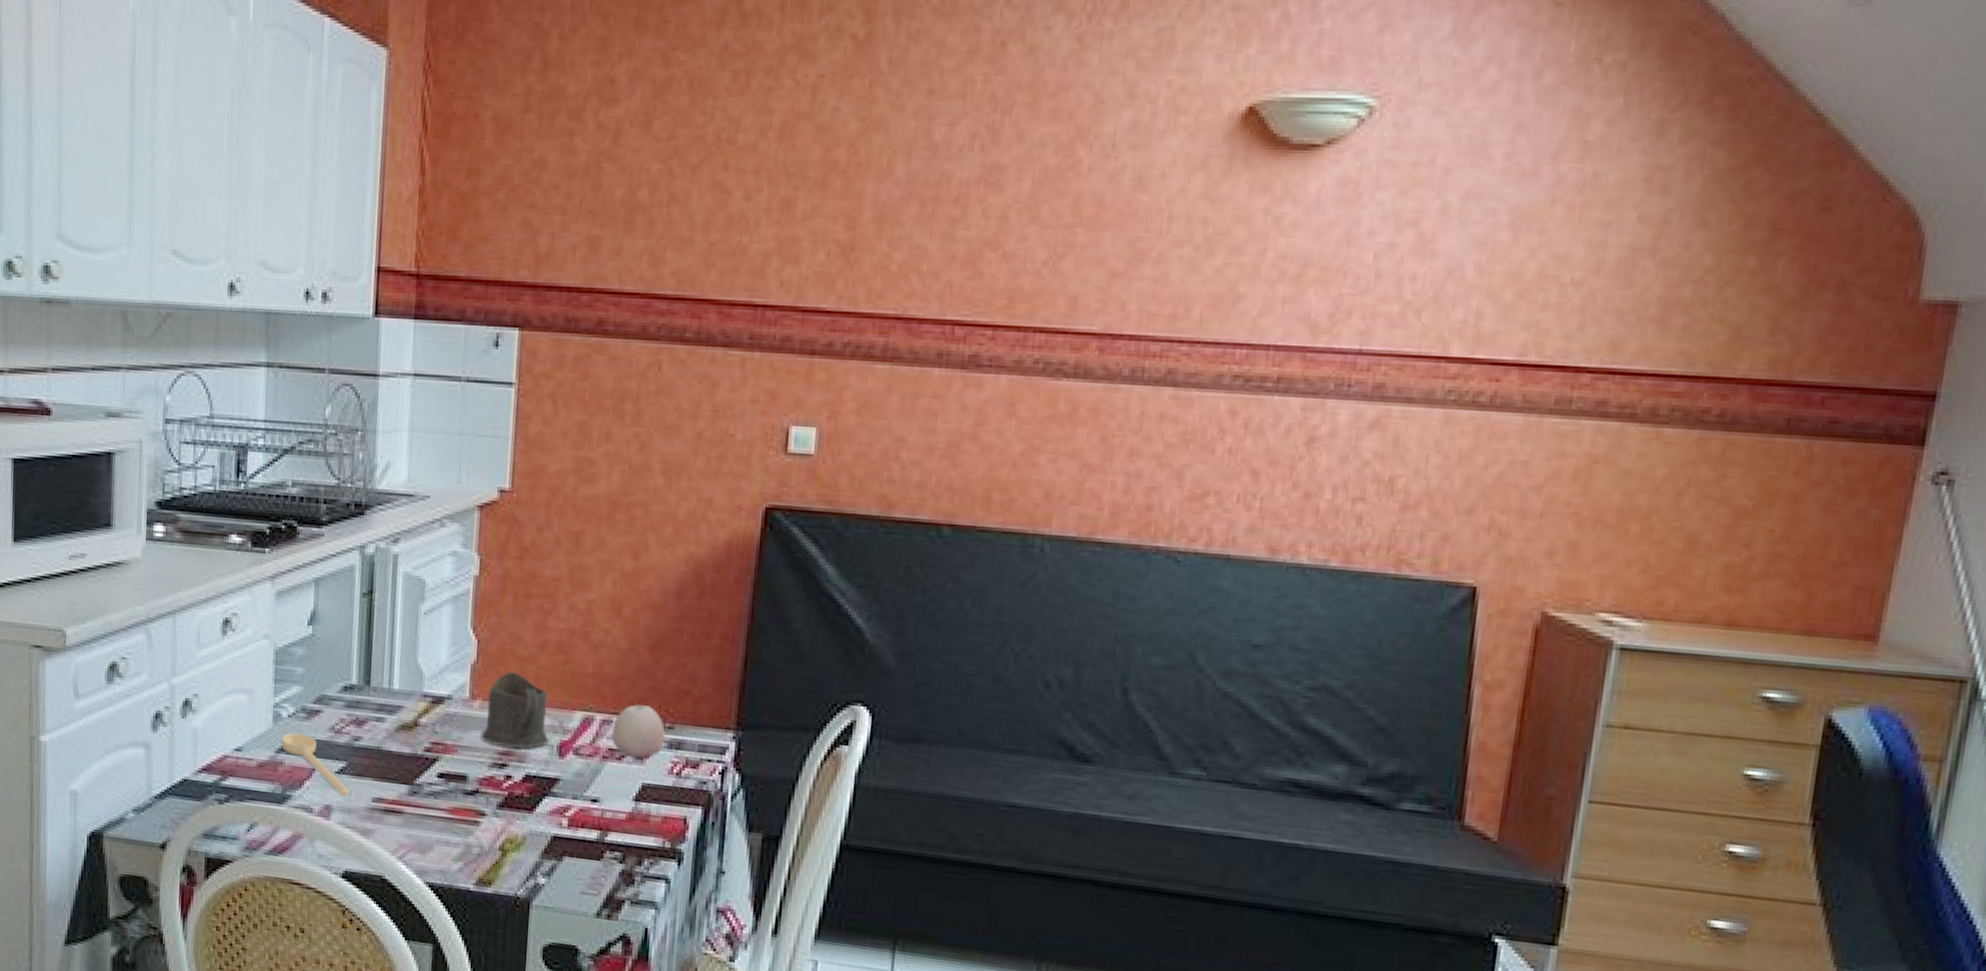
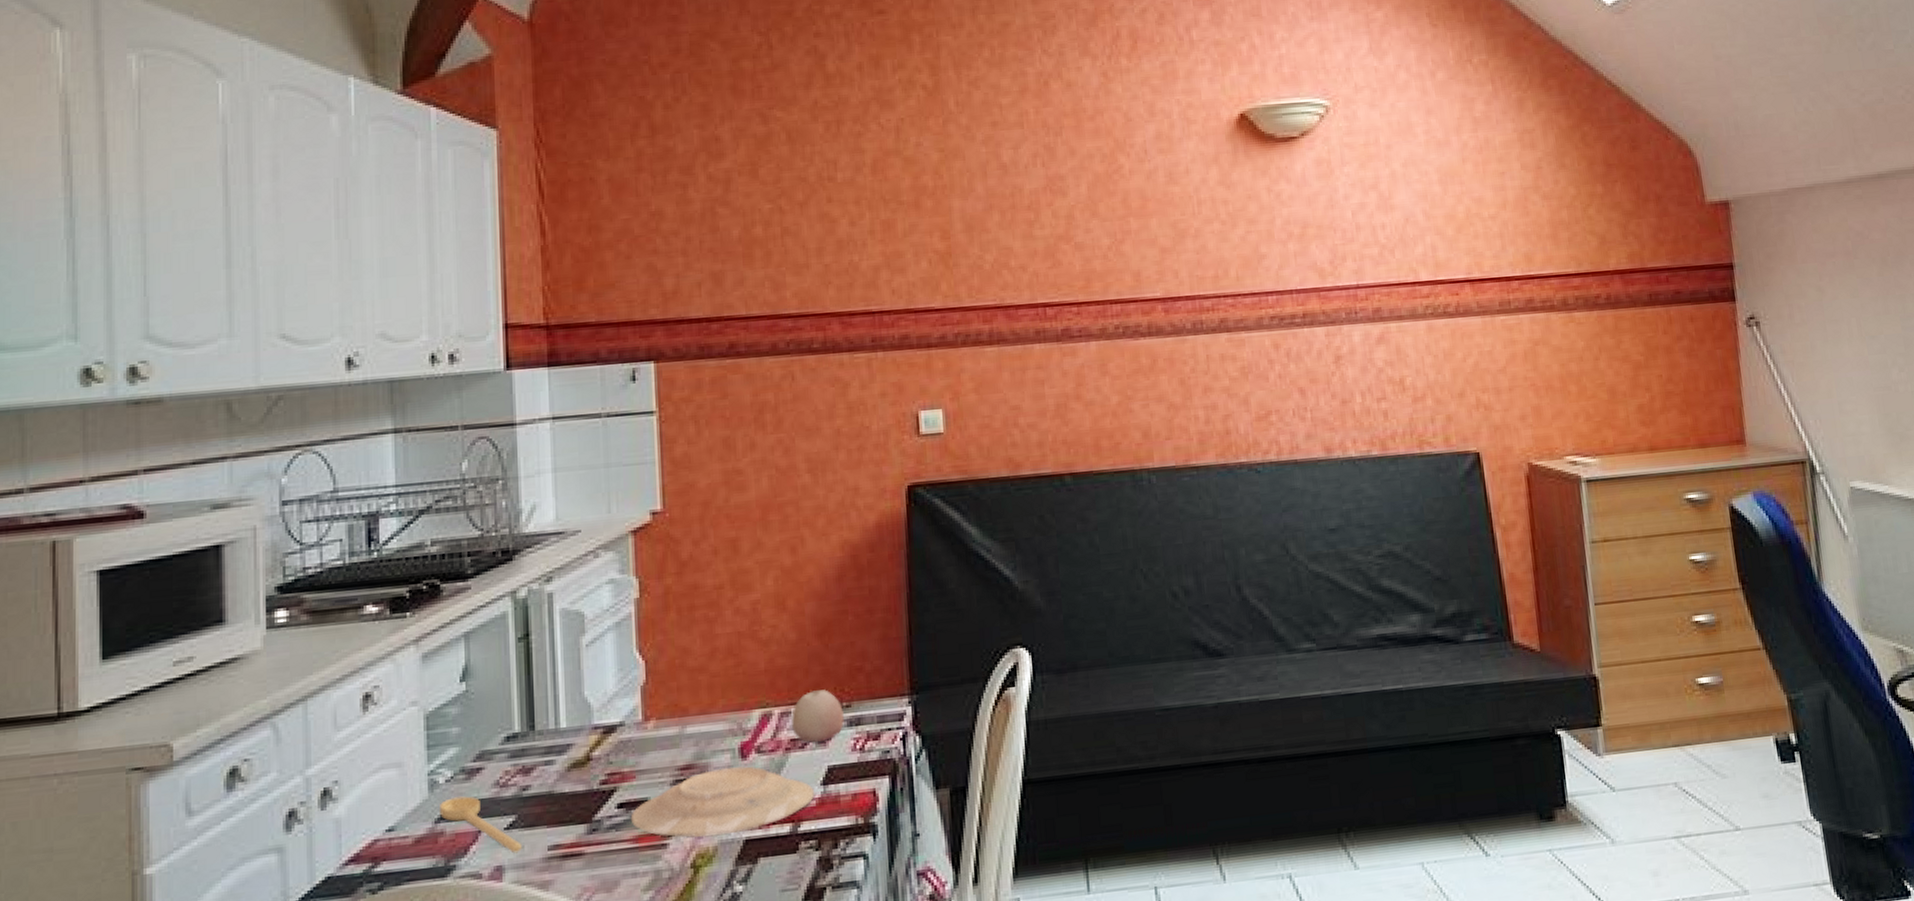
plate: none [448,761,626,828] -> present [630,766,815,838]
cup: present [481,672,549,749] -> none [659,685,730,762]

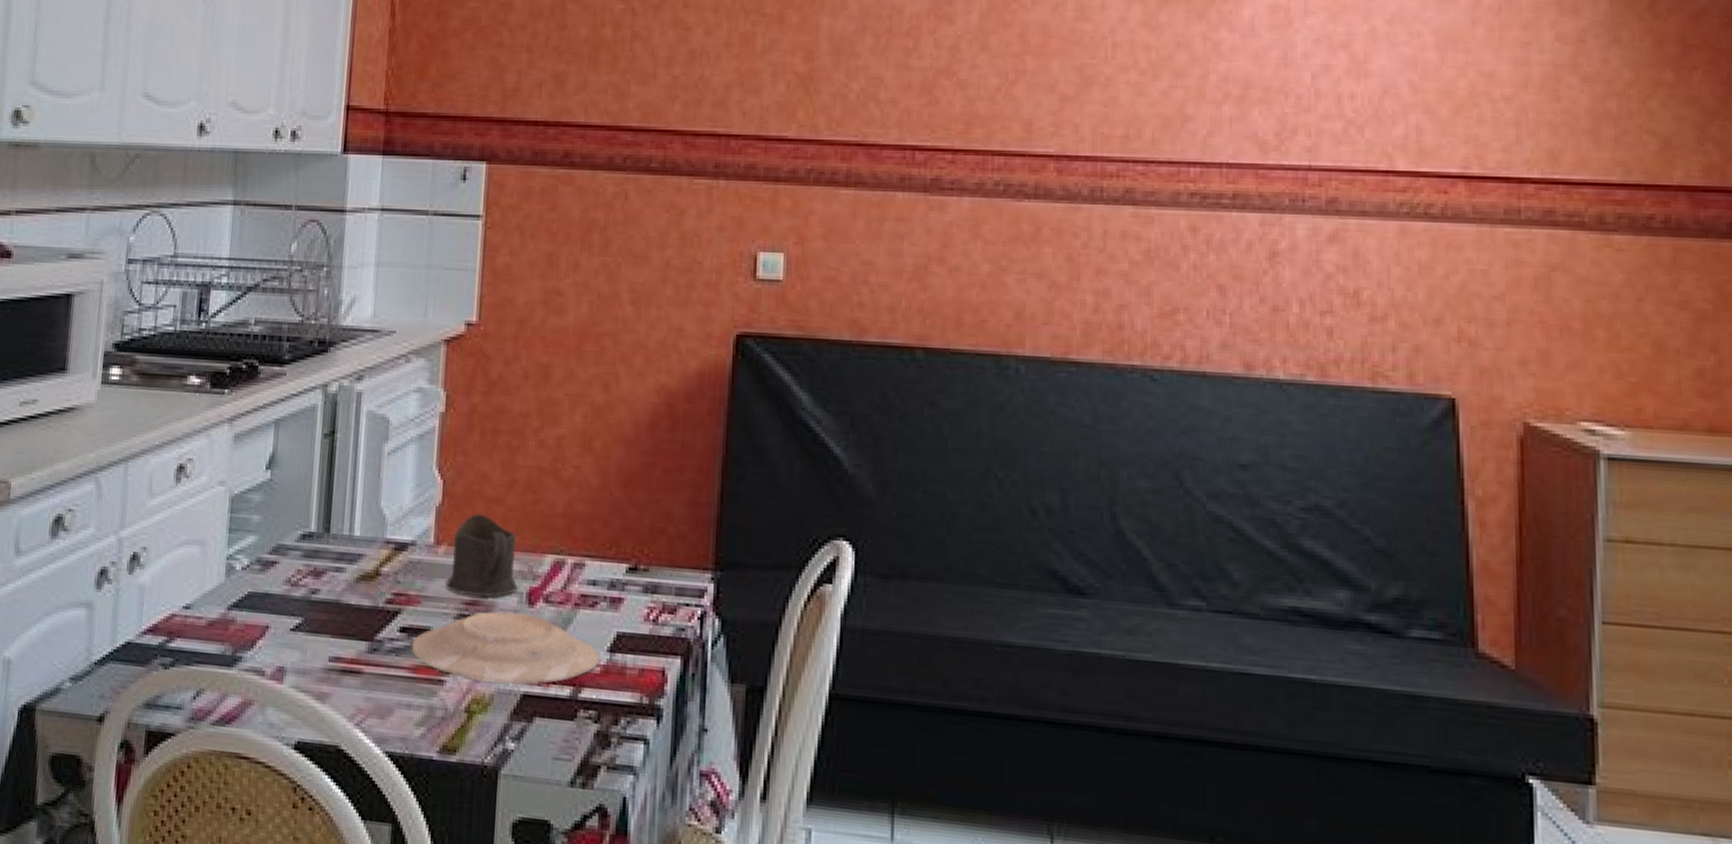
spoon: present [440,796,522,854] -> none [233,586,305,658]
cup: none [659,685,730,762] -> present [446,514,518,597]
apple: present [791,689,844,743] -> none [584,546,640,604]

